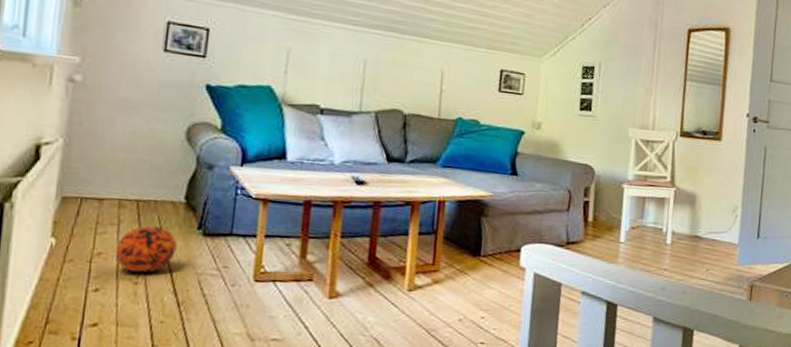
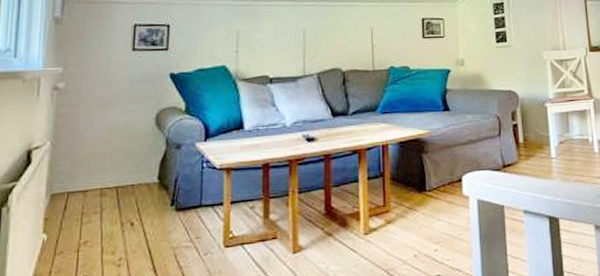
decorative ball: present [115,226,177,273] -> none [99,209,154,256]

